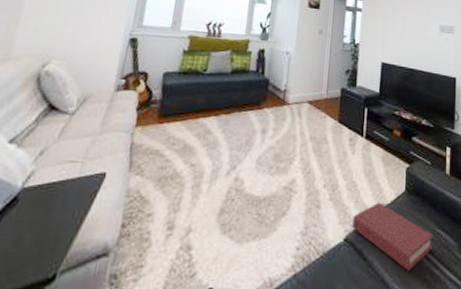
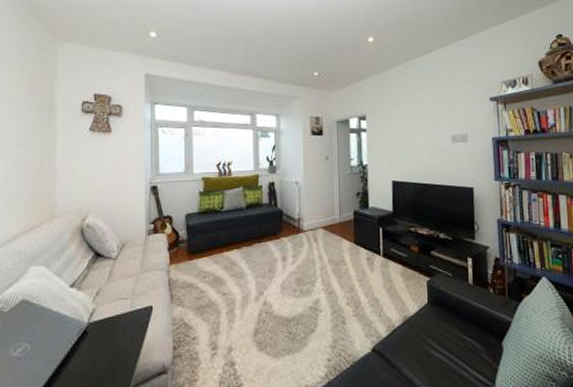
hardback book: present [352,202,433,271] -> none [378,314,460,375]

